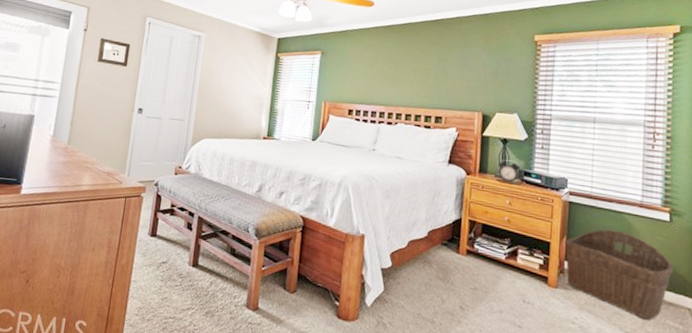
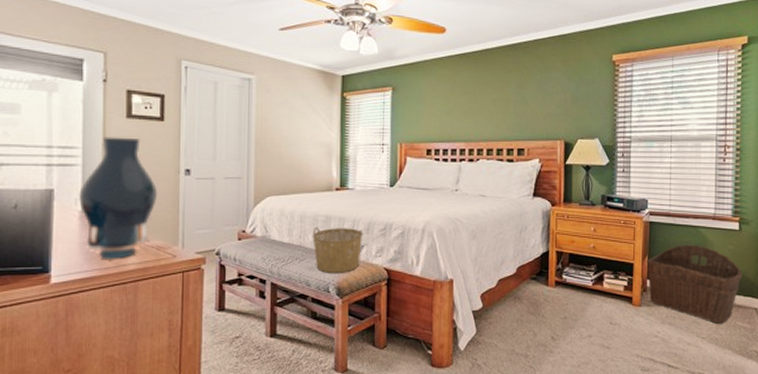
vase: none [52,75,114,180] -> present [78,137,157,259]
basket: none [238,170,284,216] -> present [312,227,363,273]
alarm clock: present [496,159,522,186] -> none [581,187,605,212]

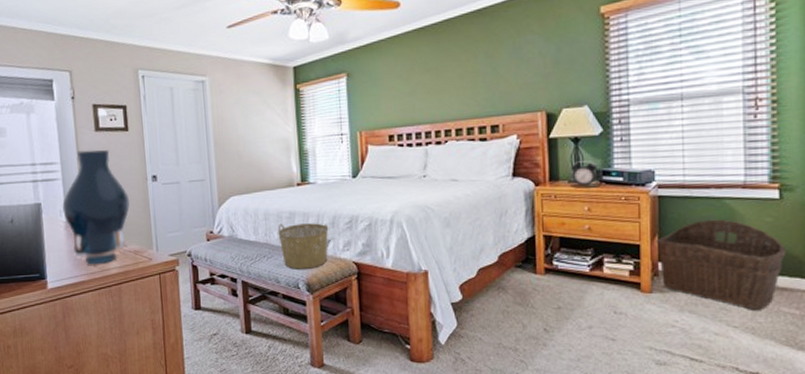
alarm clock: none [581,187,605,212] -> present [570,161,601,190]

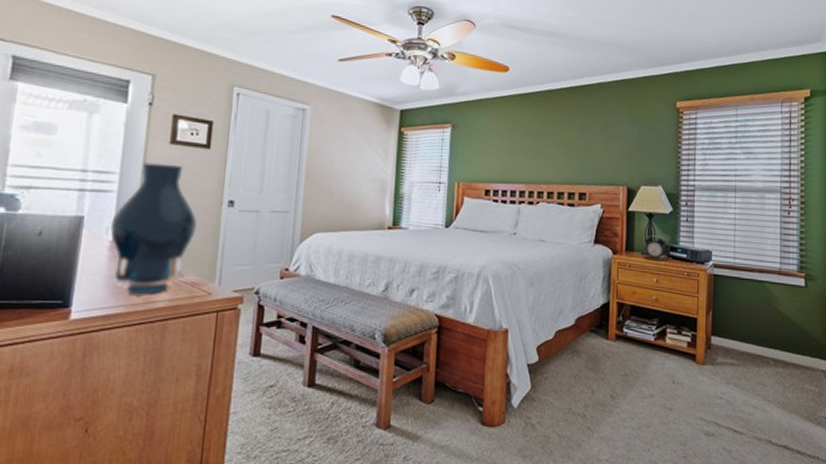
basket: present [278,223,329,269] -> none [360,267,415,319]
wicker basket: present [656,219,787,310] -> none [710,300,809,386]

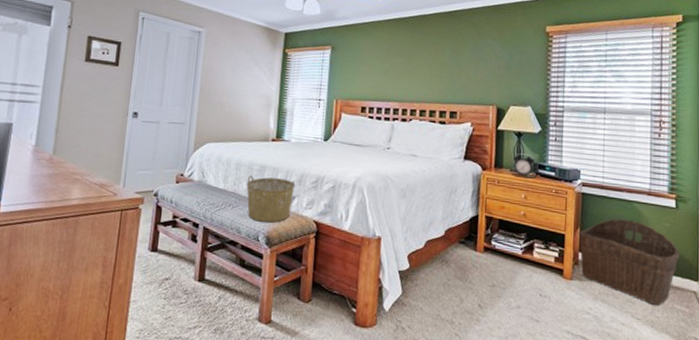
vase: present [110,162,197,295] -> none [33,77,106,194]
basket: none [360,267,415,319] -> present [246,175,296,223]
wicker basket: none [710,300,809,386] -> present [578,219,680,305]

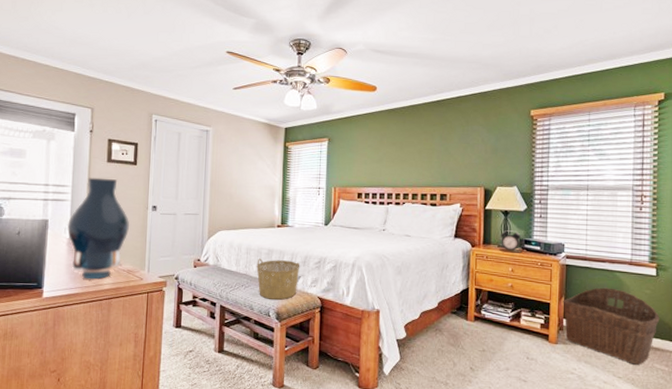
vase: none [33,77,106,194] -> present [67,177,129,280]

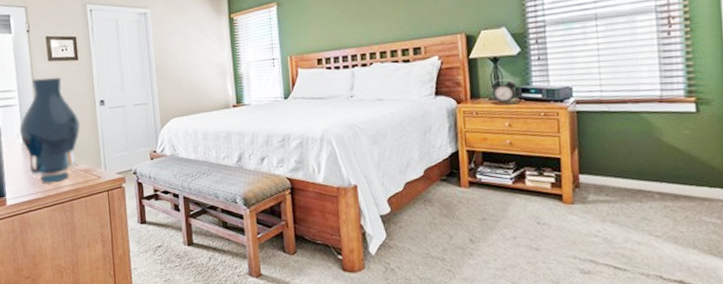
basket: present [256,258,300,300] -> none [216,142,263,185]
wicker basket: present [563,287,660,365] -> none [576,132,706,220]

